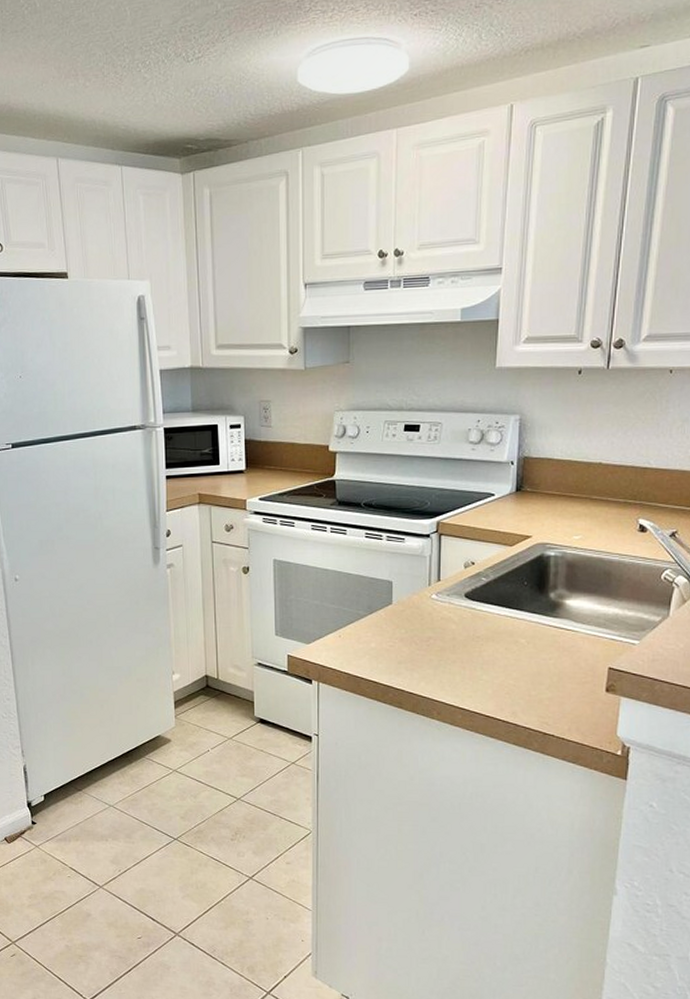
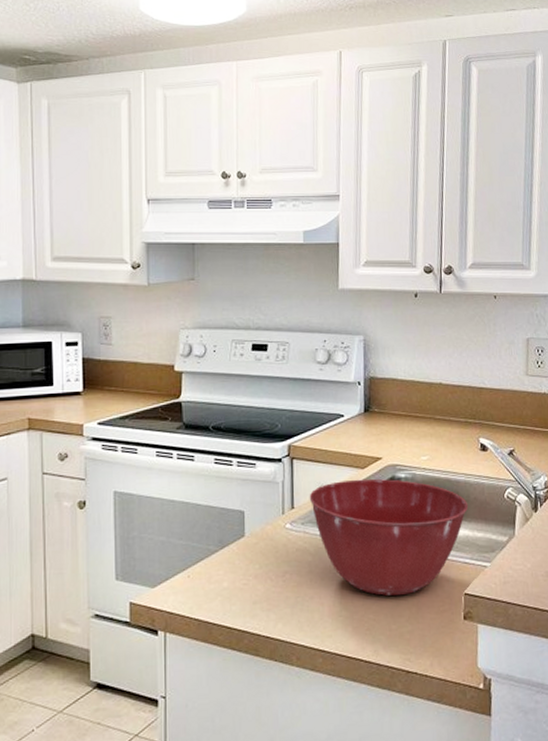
mixing bowl: none [455,556,621,665] -> present [309,478,469,596]

